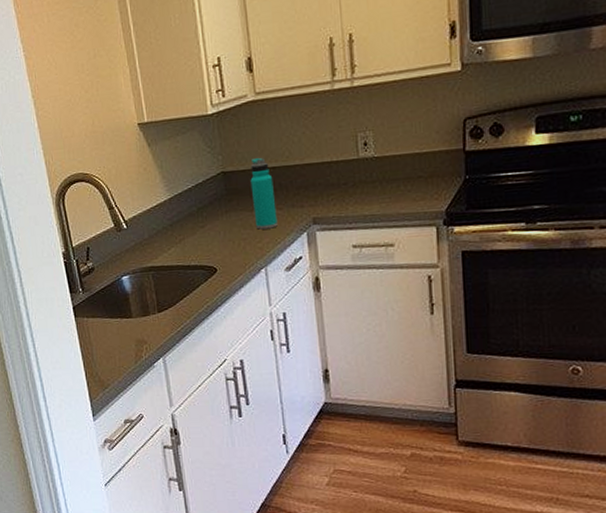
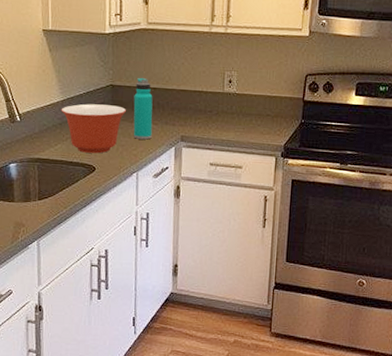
mixing bowl: none [169,194,244,254] -> present [61,104,127,154]

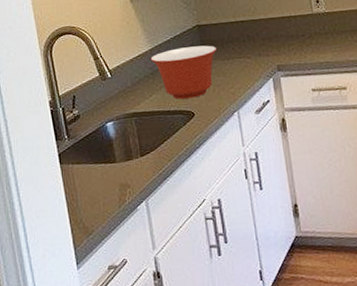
water bottle: present [133,77,153,140] -> none [222,12,247,77]

